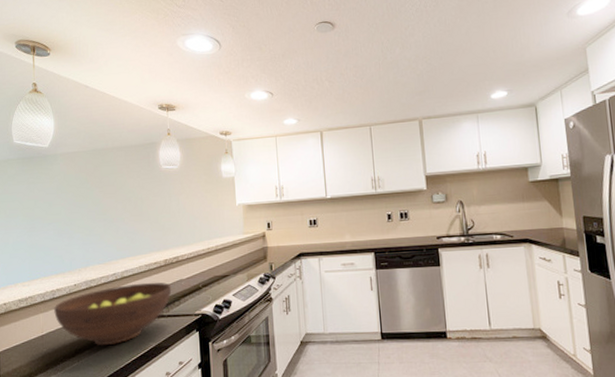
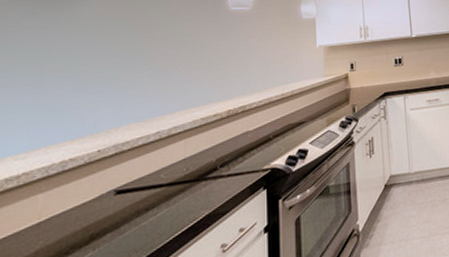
fruit bowl: present [54,282,172,346] -> none [62,136,235,225]

